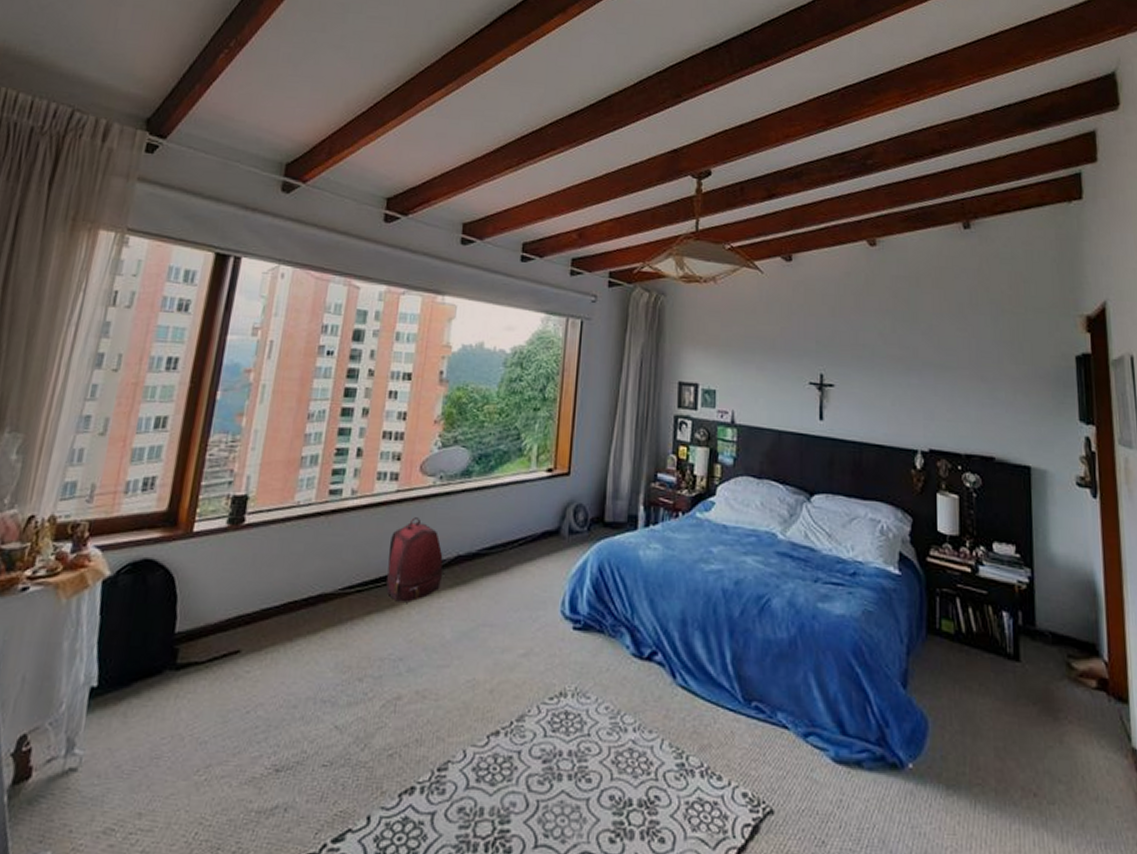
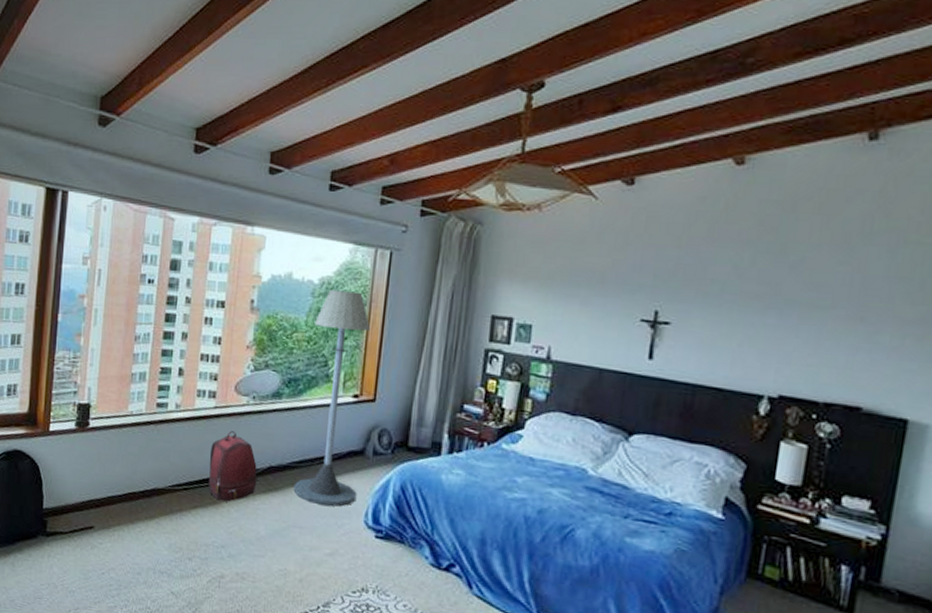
floor lamp: none [483,359,564,597] -> present [293,290,371,507]

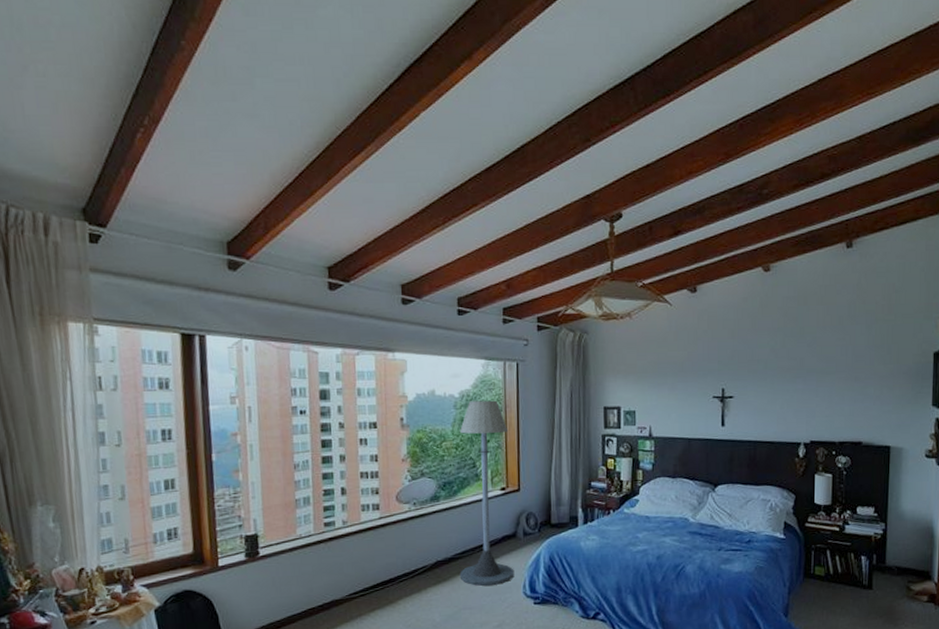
backpack: present [208,431,258,502] -> none [380,536,427,600]

